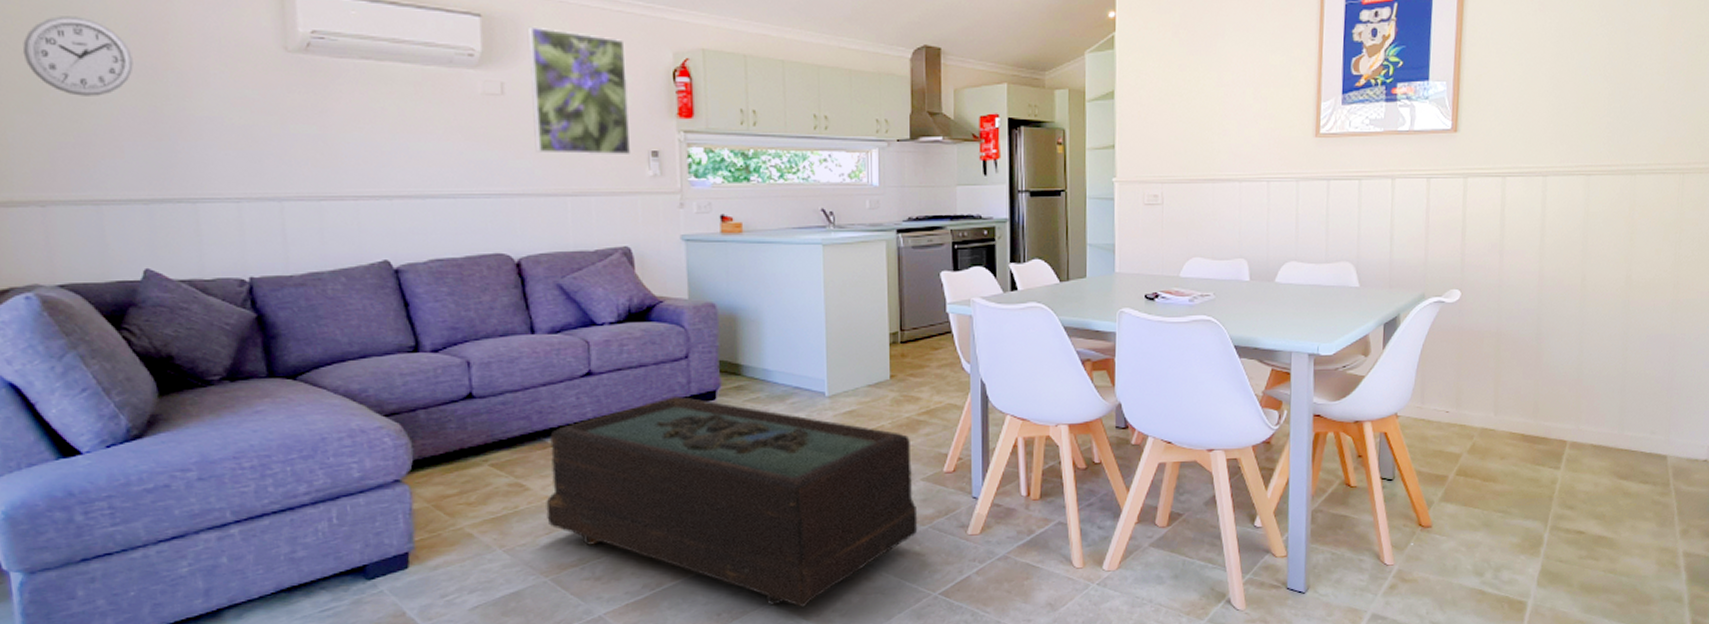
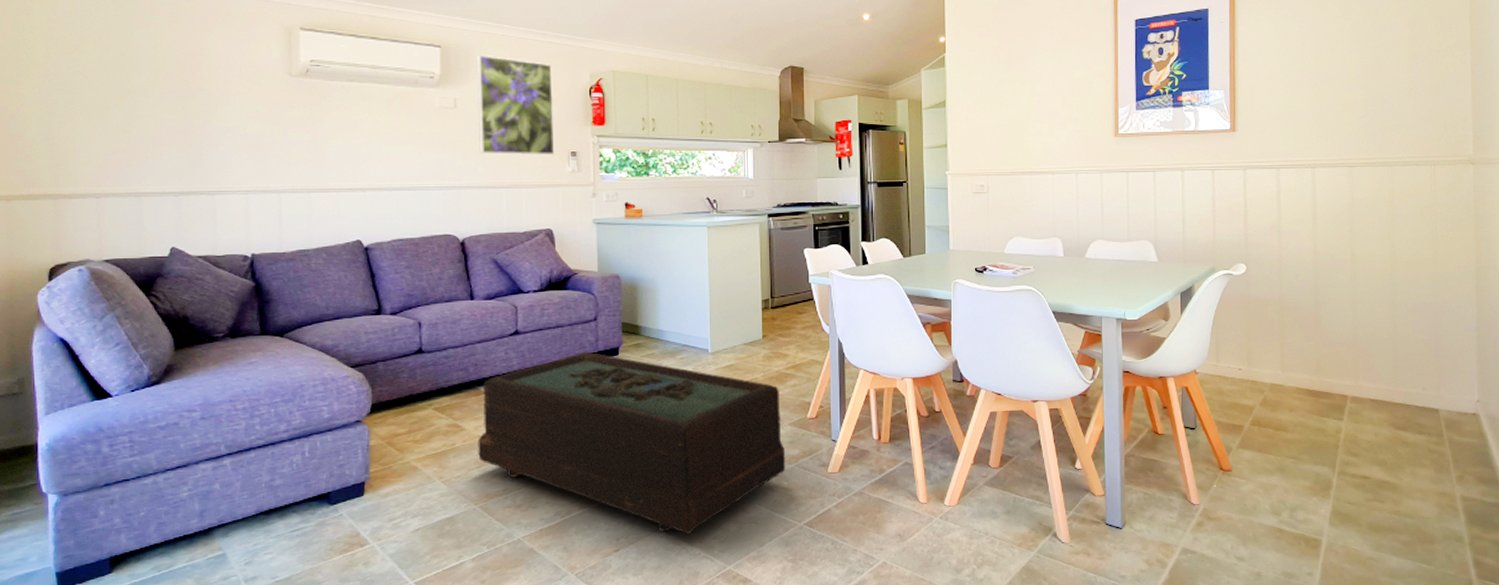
wall clock: present [22,16,133,96] -> none [92,51,174,112]

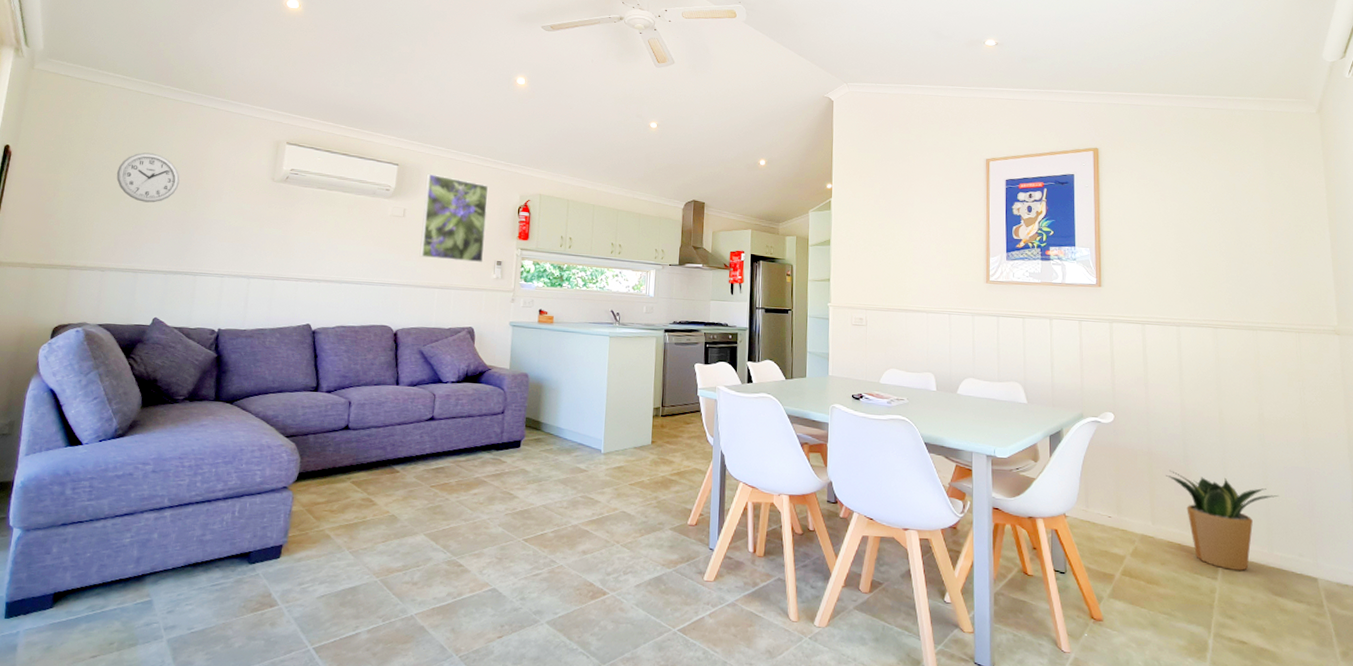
wall clock: none [92,51,174,112] -> present [116,152,180,203]
coffee table: present [478,351,786,535] -> none [385,441,665,629]
potted plant: none [1296,317,1406,410] -> present [1166,470,1279,571]

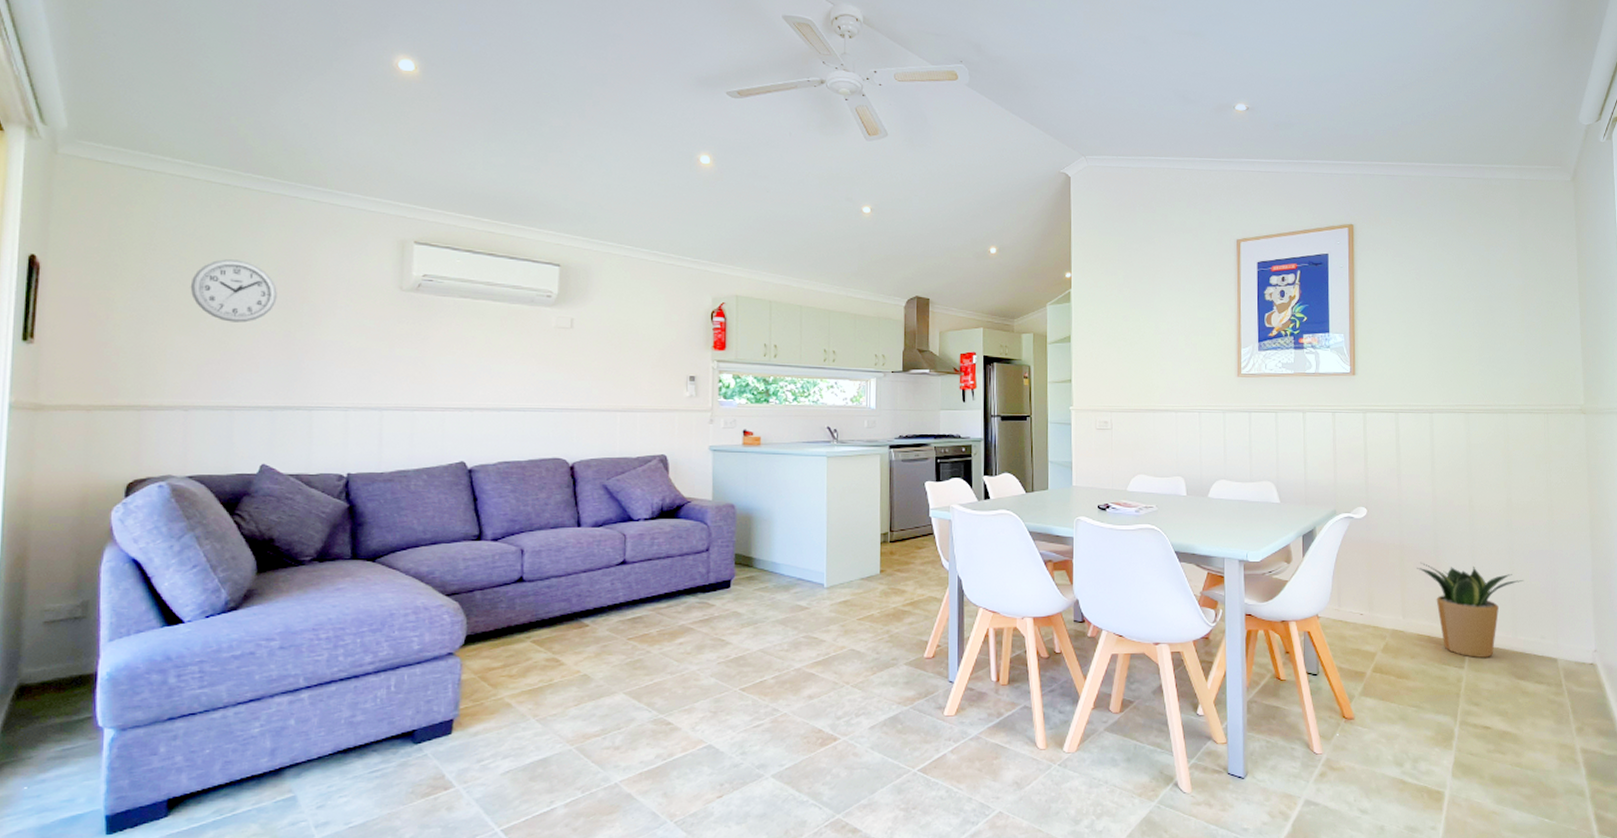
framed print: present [419,173,489,263] -> none [594,275,674,380]

